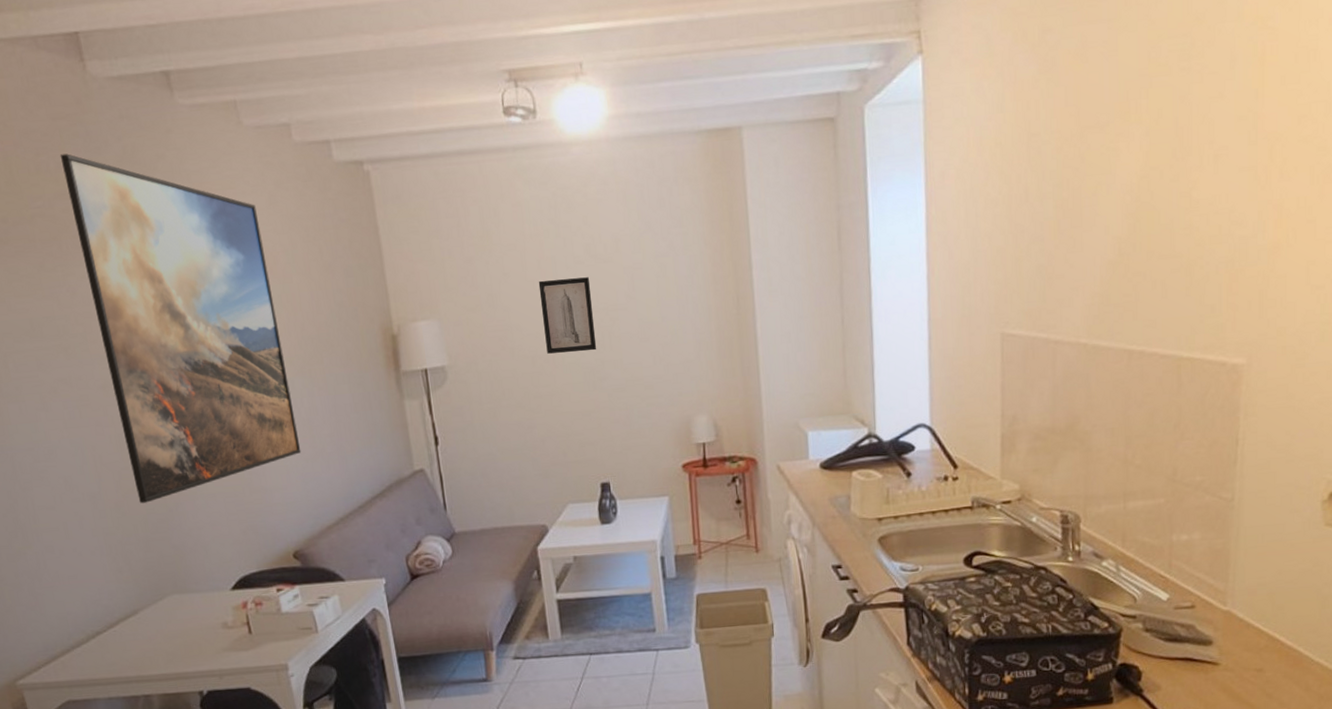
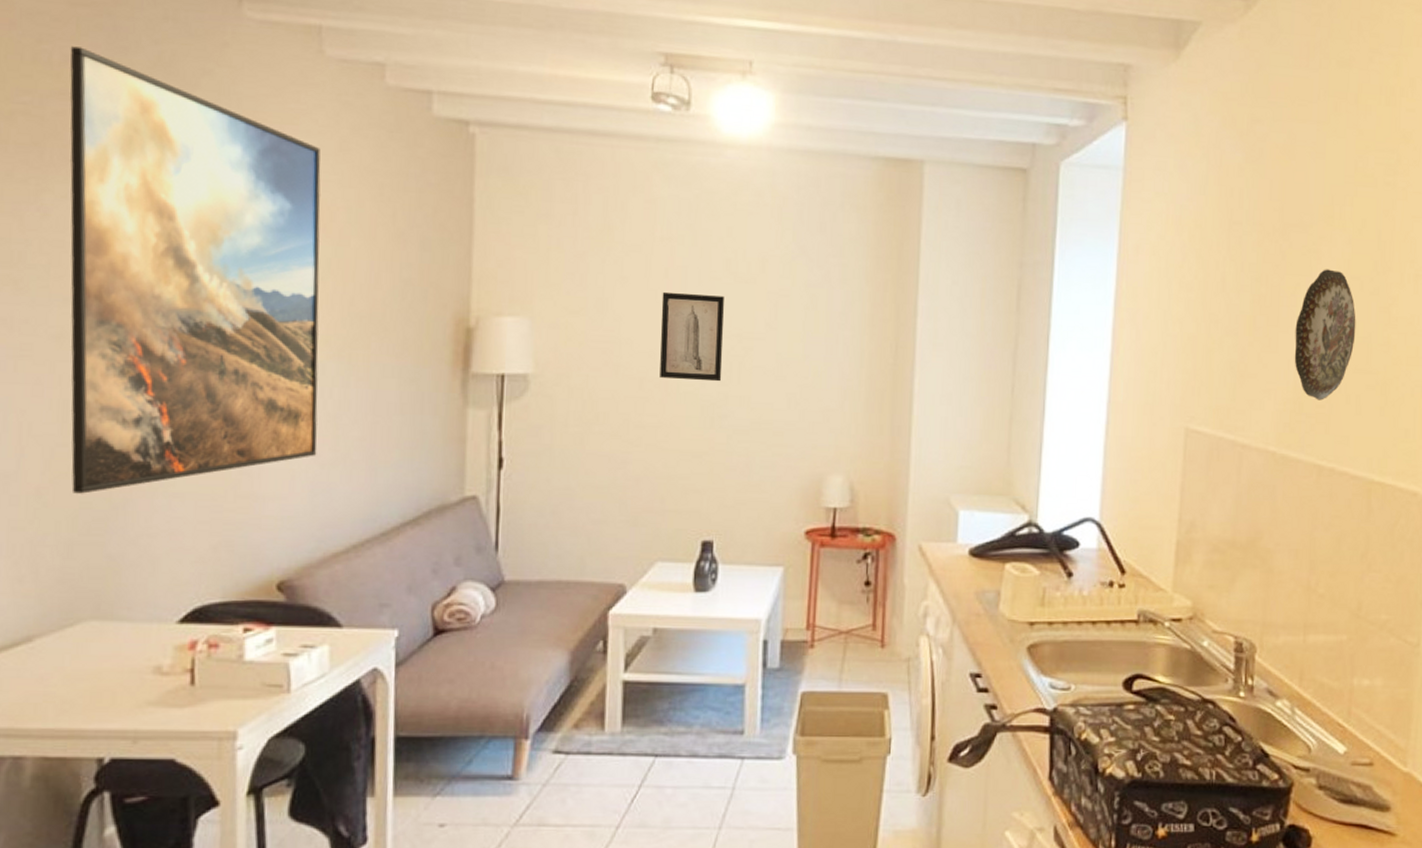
decorative plate: none [1098,163,1158,290] -> present [1294,269,1356,401]

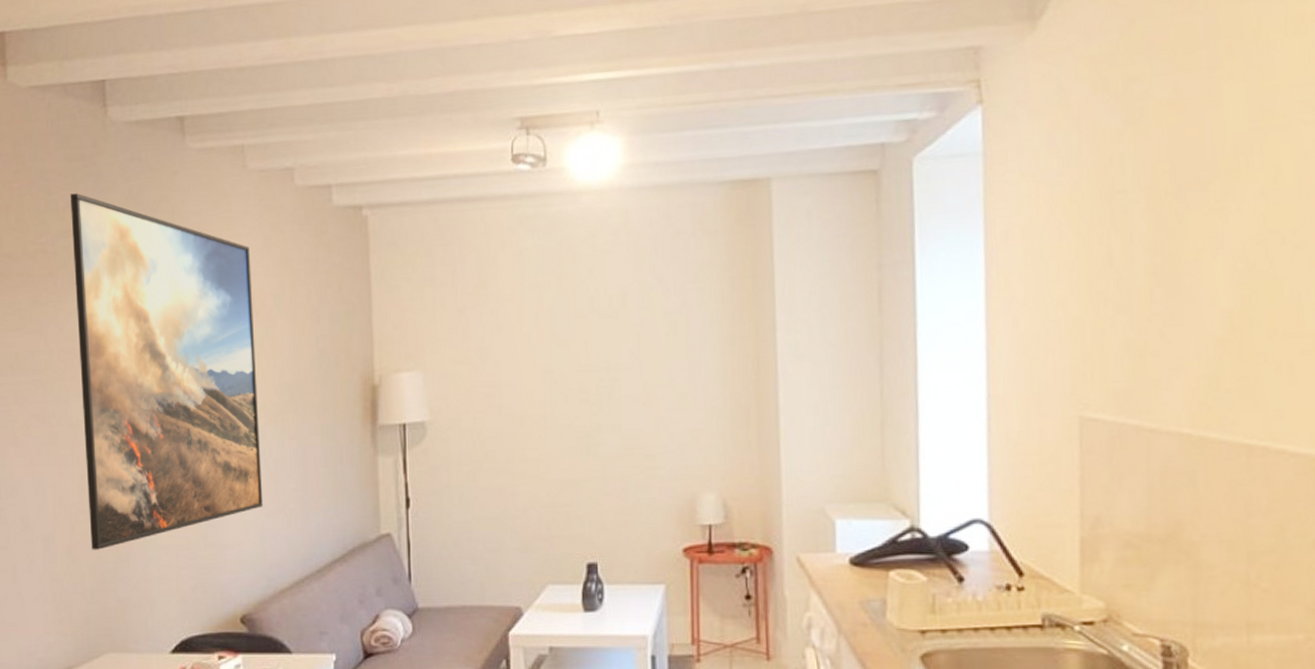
wall art: present [660,291,724,382] -> none [534,333,594,414]
decorative plate: present [1294,269,1356,401] -> none [1202,226,1281,373]

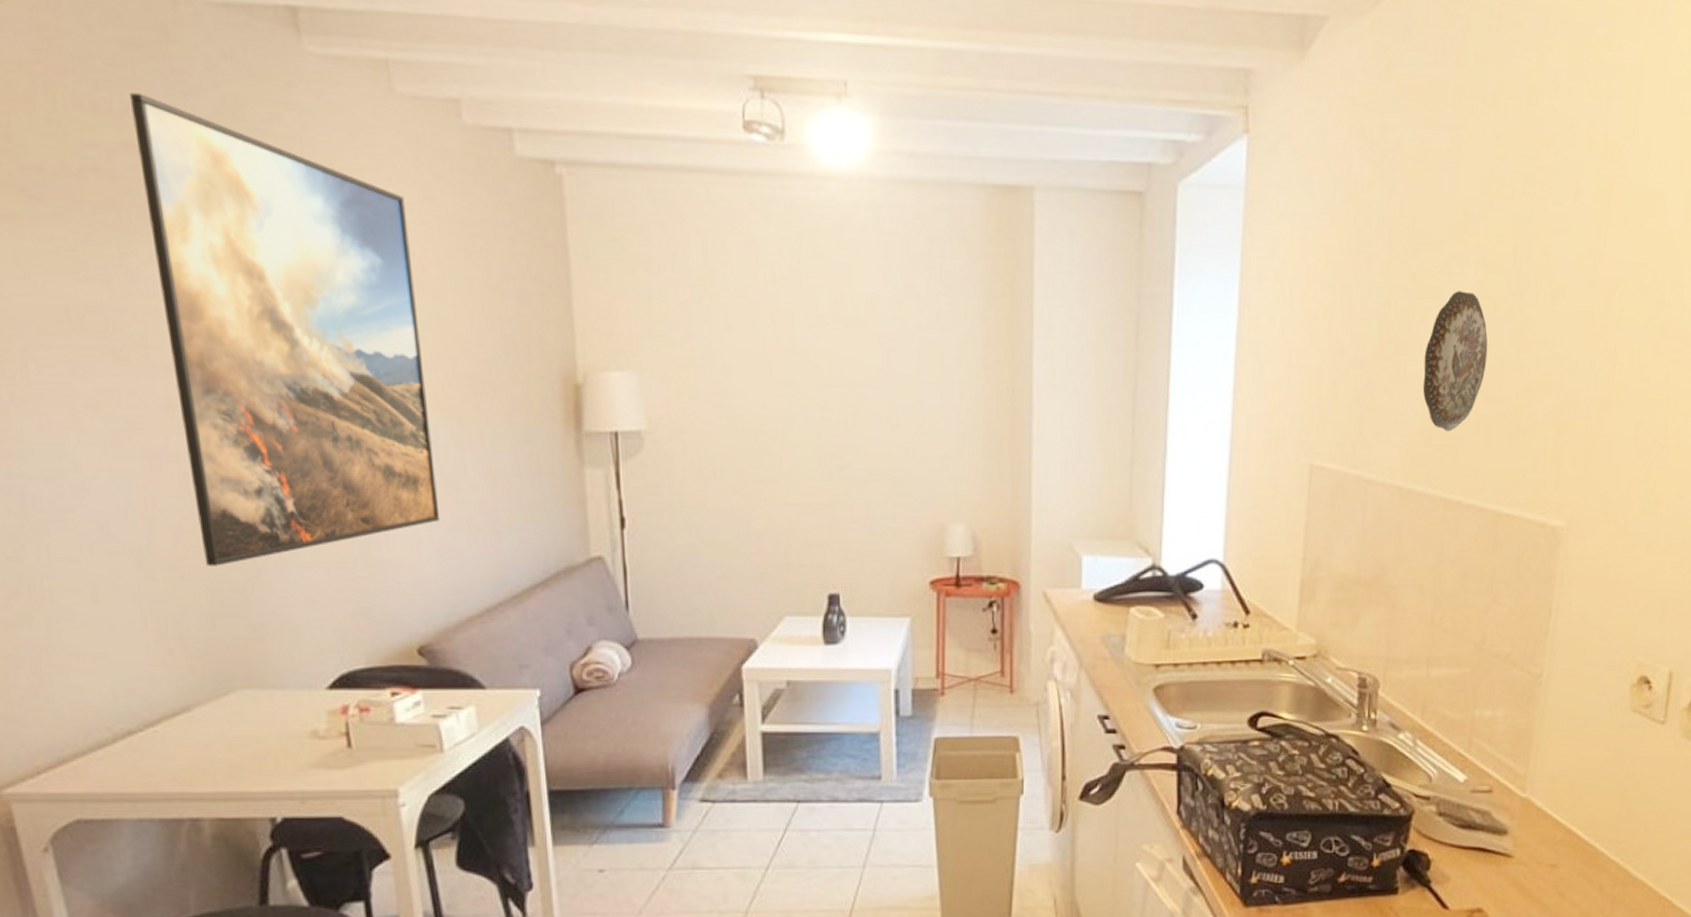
decorative plate: none [1202,226,1281,373] -> present [1422,291,1488,431]

